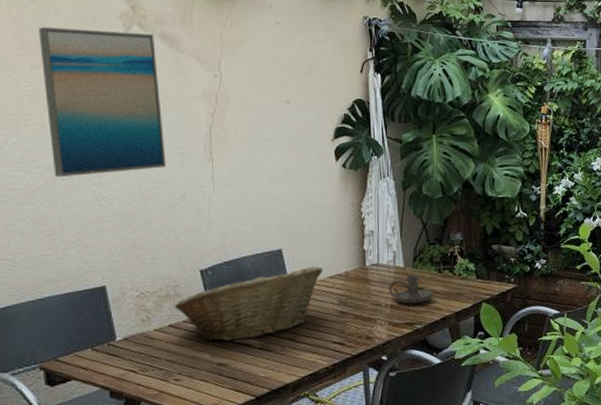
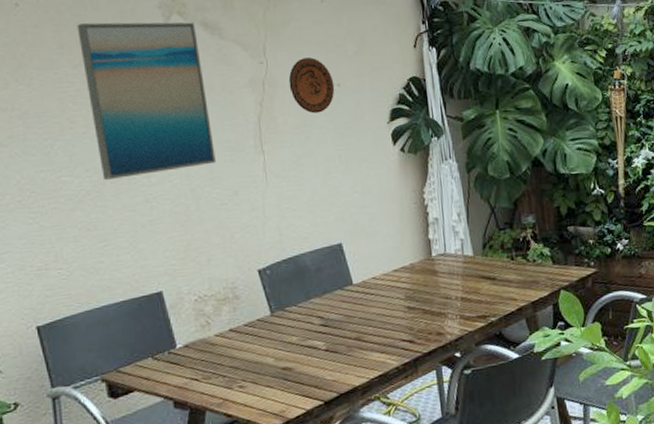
fruit basket: present [175,266,324,341] -> none [235,259,388,345]
decorative plate: none [241,75,284,127] -> present [288,57,335,114]
candle holder: present [389,275,434,304] -> none [458,263,507,295]

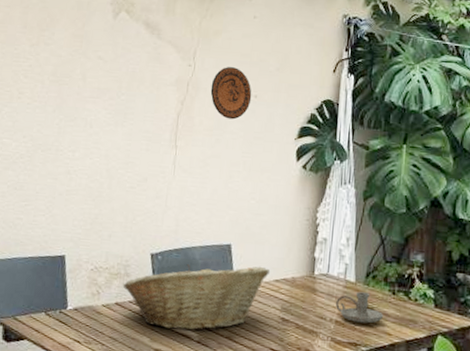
wall art: present [77,22,216,180] -> none [36,9,139,150]
fruit basket: none [235,259,388,345] -> present [124,264,271,330]
candle holder: none [458,263,507,295] -> present [336,291,384,324]

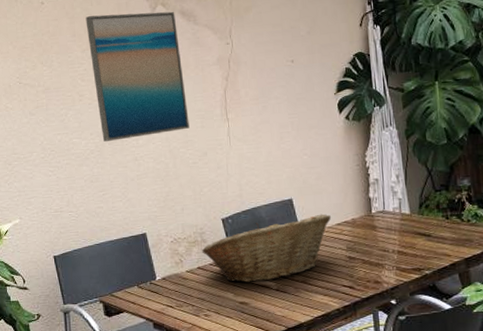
wall art: none [36,9,139,150] -> present [85,11,190,142]
decorative plate: present [210,67,252,120] -> none [250,38,289,87]
candle holder: present [336,291,384,324] -> none [395,221,441,250]

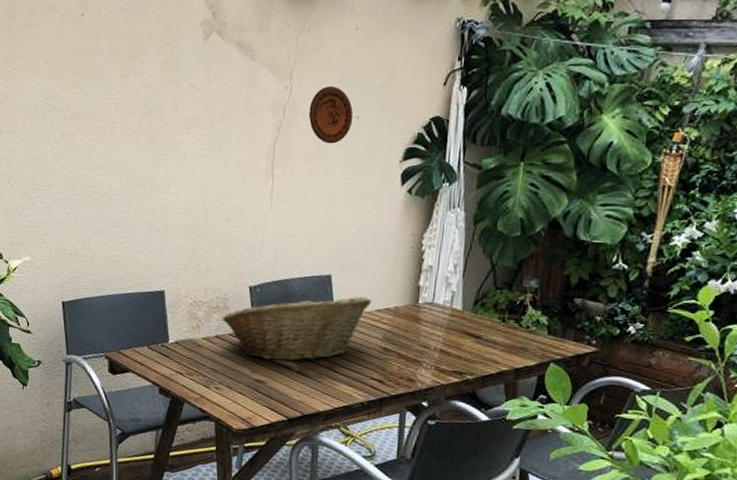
wall art: present [85,11,190,142] -> none [128,36,231,184]
decorative plate: none [250,38,289,87] -> present [308,86,354,144]

